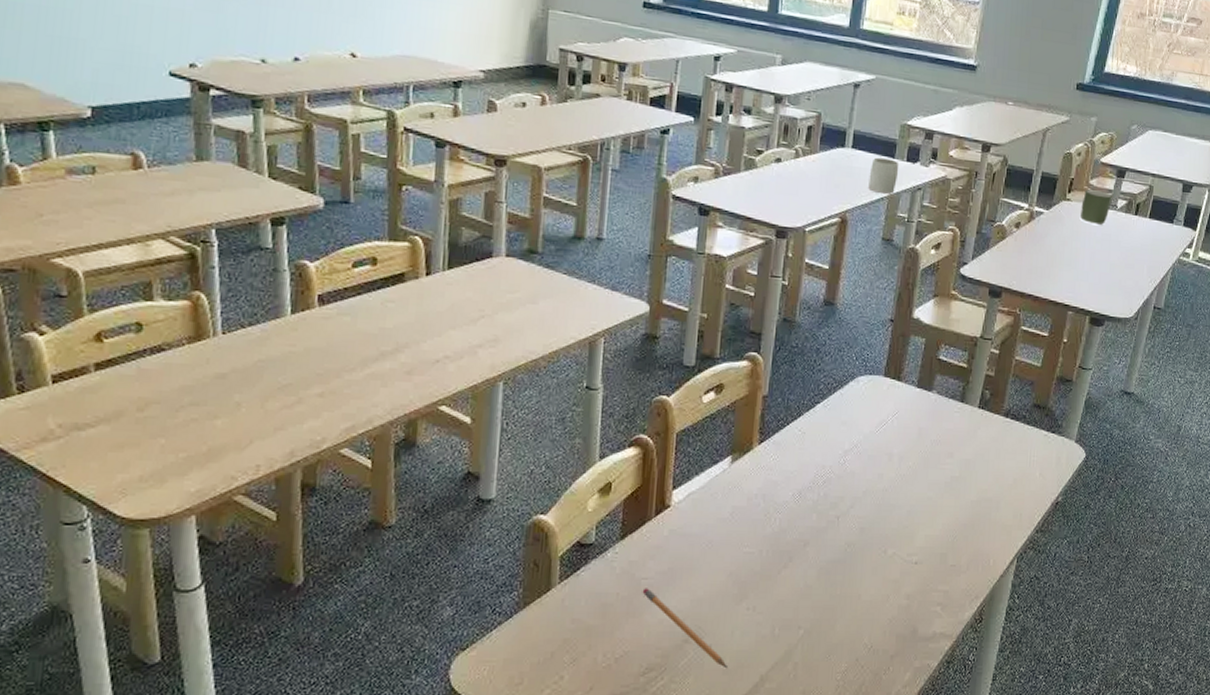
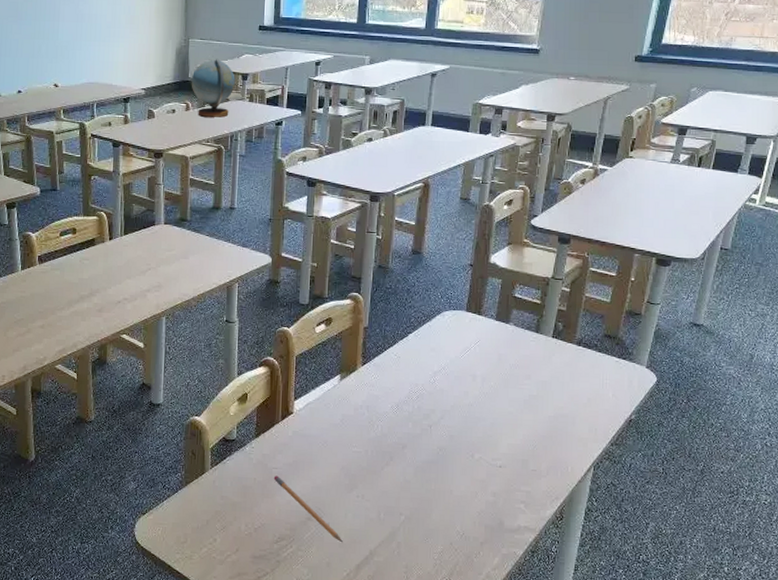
globe: none [549,39,610,118] -> present [191,58,235,118]
mug: present [868,157,899,195] -> none [447,132,473,162]
mug: present [1080,189,1112,225] -> none [644,147,674,177]

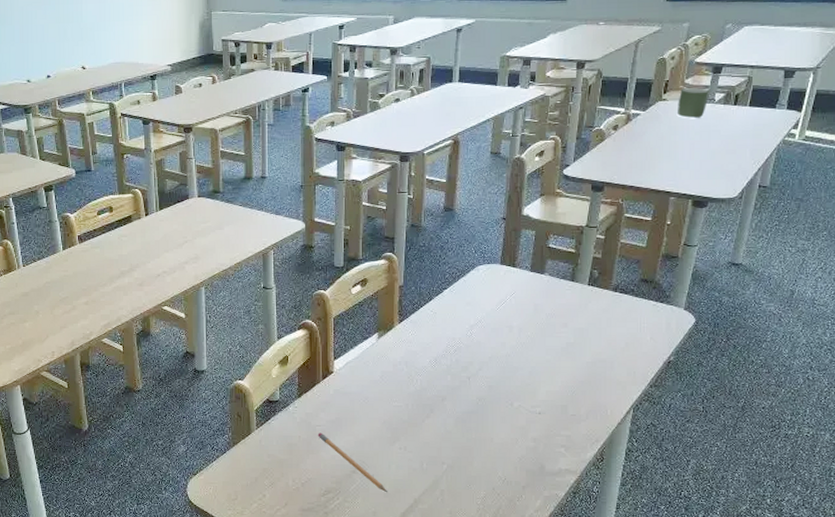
globe: present [191,58,235,118] -> none [216,29,260,90]
mug: none [644,147,674,177] -> present [678,88,709,118]

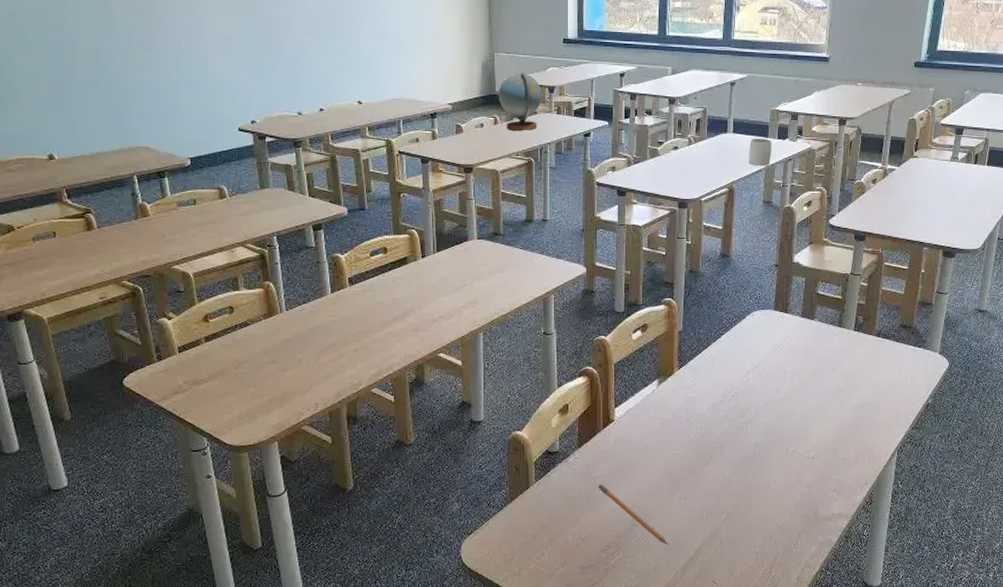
globe: none [216,29,260,90] -> present [498,72,542,131]
mug: none [475,86,502,117] -> present [748,138,772,167]
mug: present [678,88,709,118] -> none [927,147,953,174]

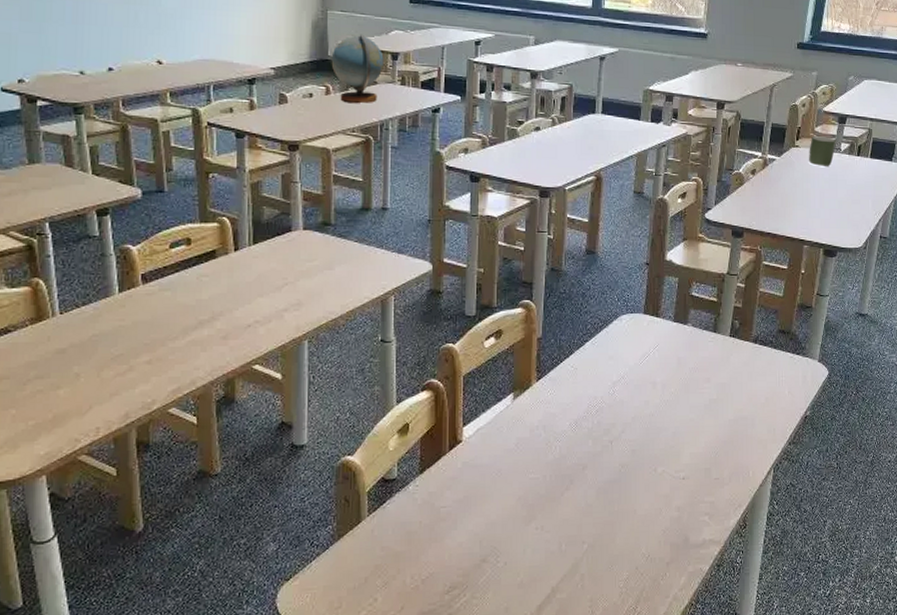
pencil: present [598,484,668,546] -> none [442,515,522,583]
mug: present [748,138,772,167] -> none [619,120,645,153]
mug: none [927,147,953,174] -> present [809,136,836,166]

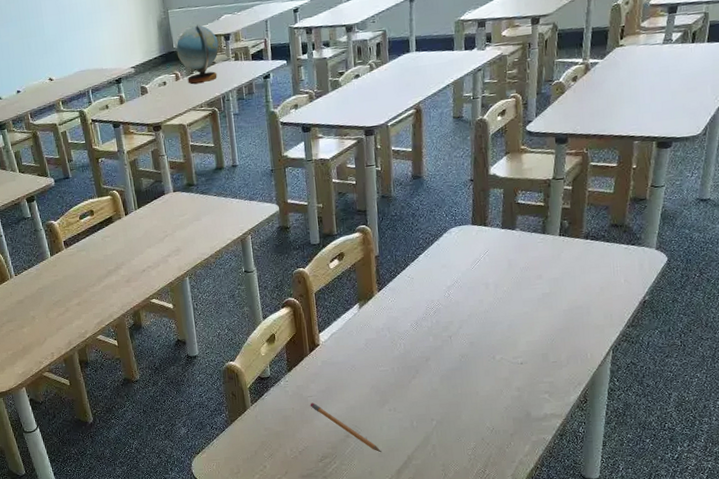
pencil: none [442,515,522,583] -> present [310,402,381,453]
mug: present [809,136,836,166] -> none [635,29,666,62]

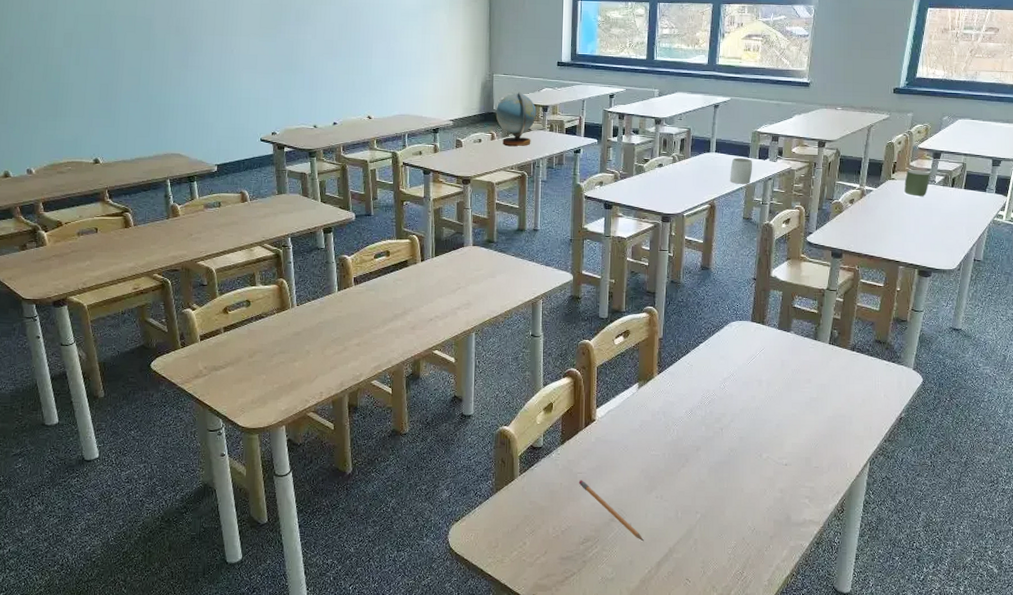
mug: none [434,51,459,82] -> present [730,158,753,185]
mug: none [635,29,666,62] -> present [904,170,931,197]

